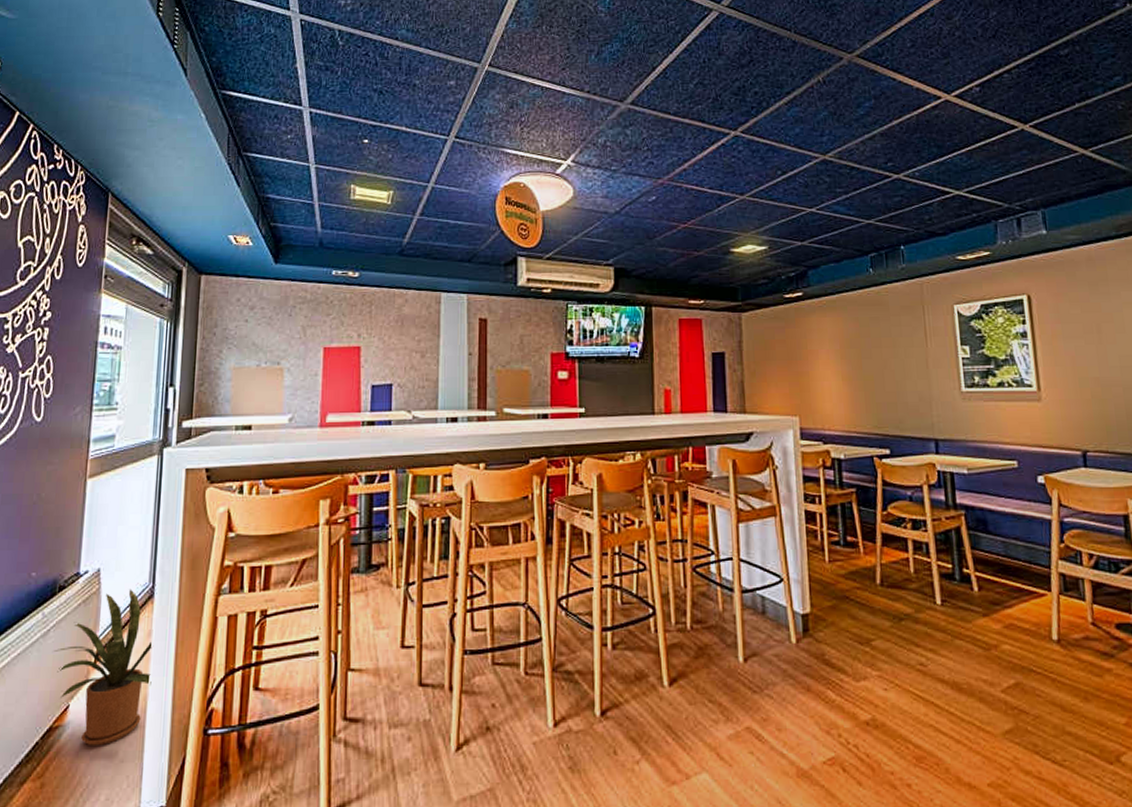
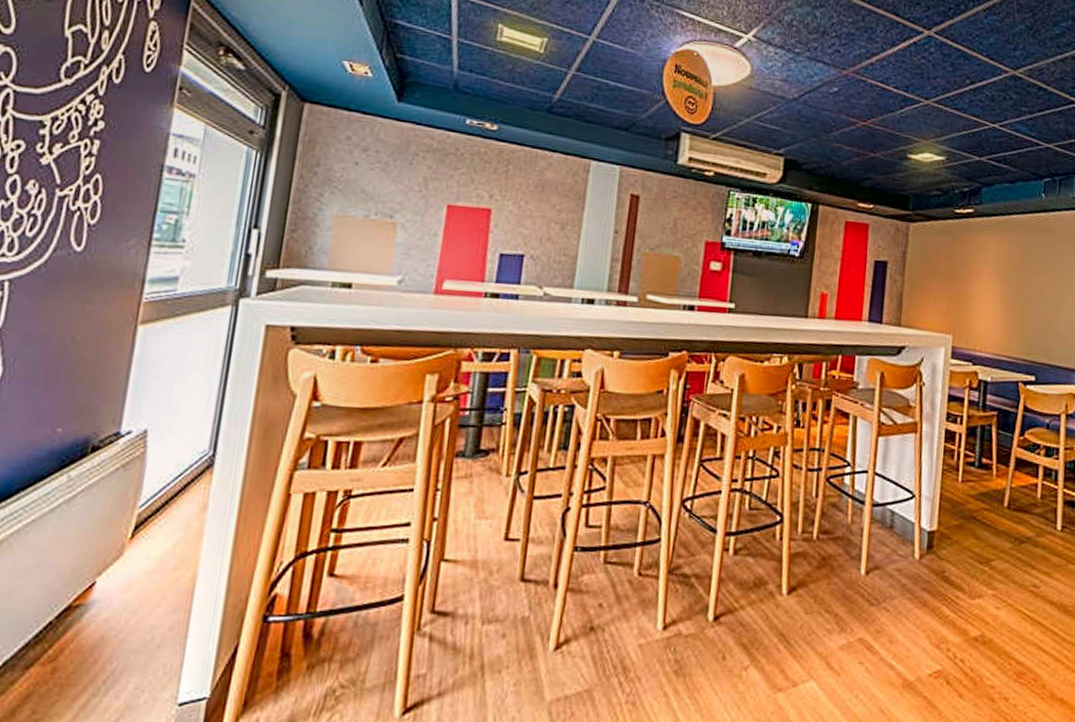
house plant: present [53,589,152,746] -> none [79,455,207,630]

